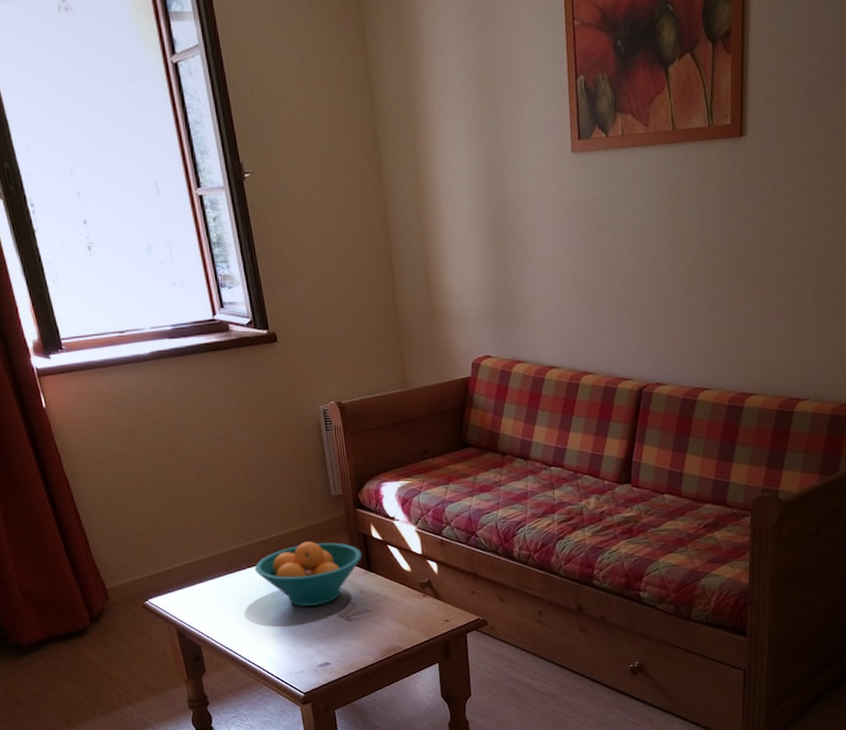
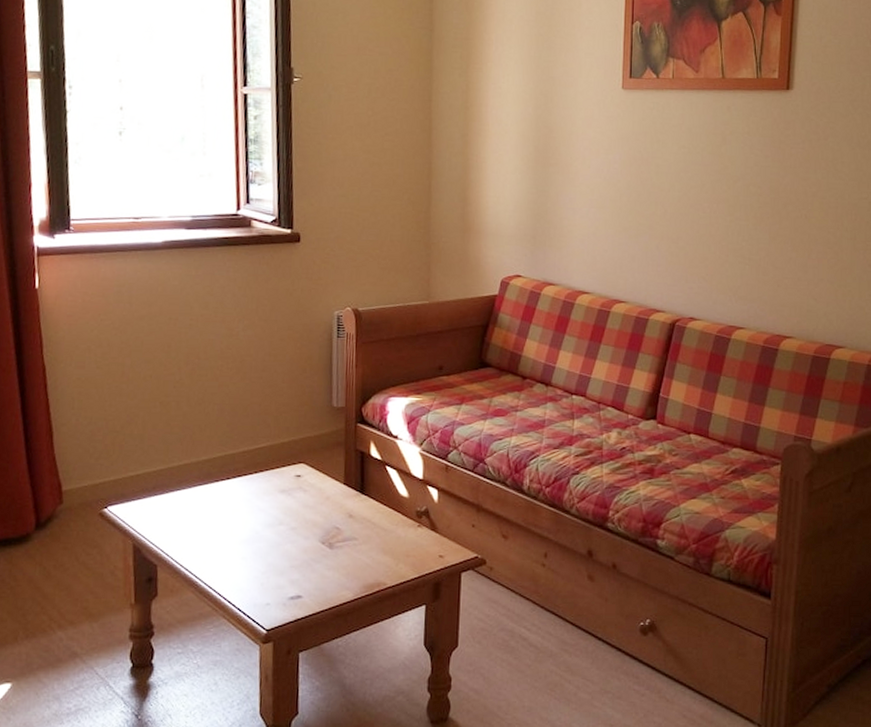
fruit bowl: present [255,541,362,607] -> none [235,455,357,528]

